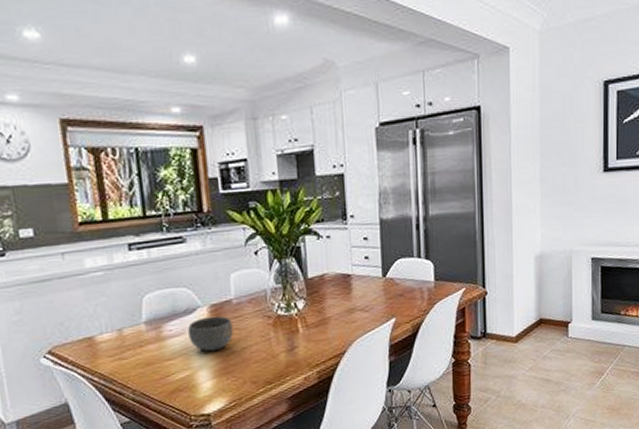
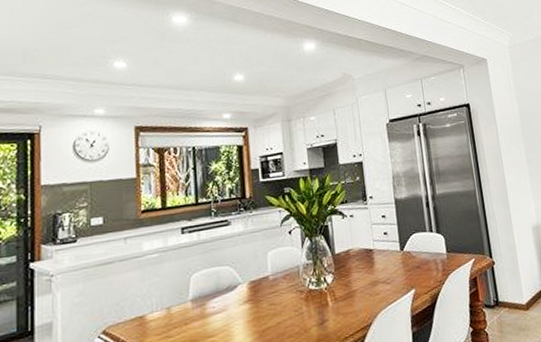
bowl: present [188,315,233,352] -> none [229,292,270,328]

